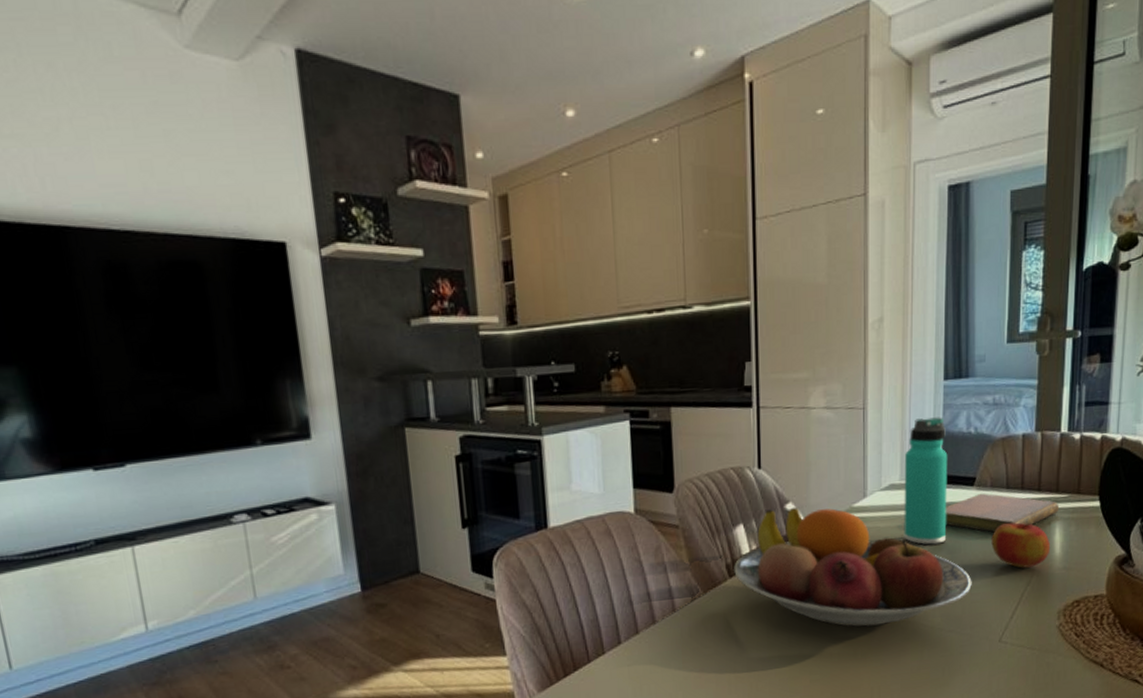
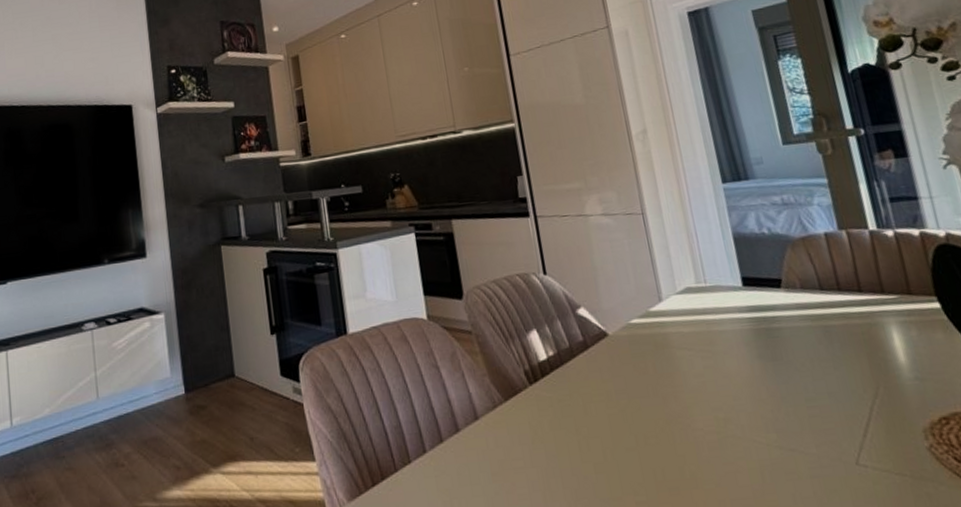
fruit bowl: present [734,507,972,627] -> none [532,312,806,442]
thermos bottle: present [904,417,948,545] -> none [696,219,762,352]
notebook: present [944,493,1060,532] -> none [754,295,891,337]
apple: present [991,522,1051,568] -> none [815,327,893,378]

